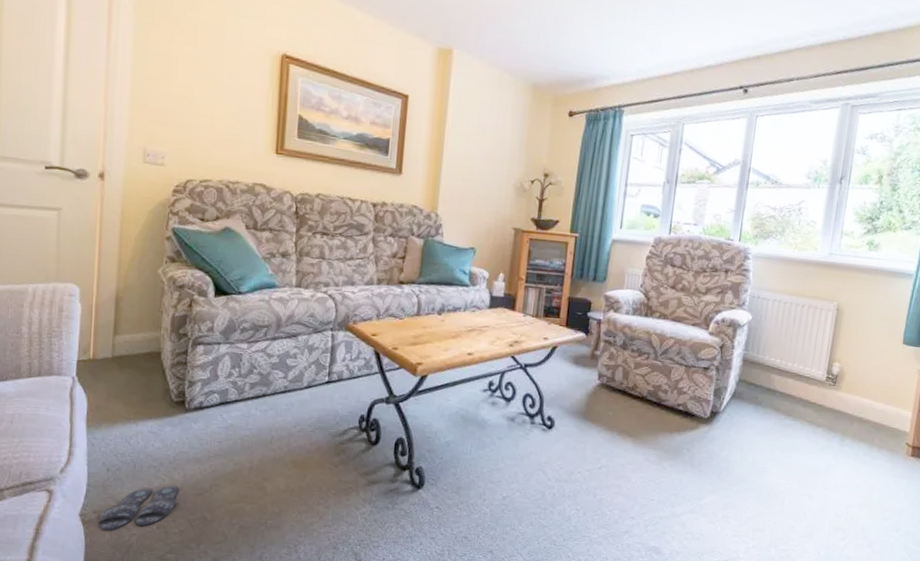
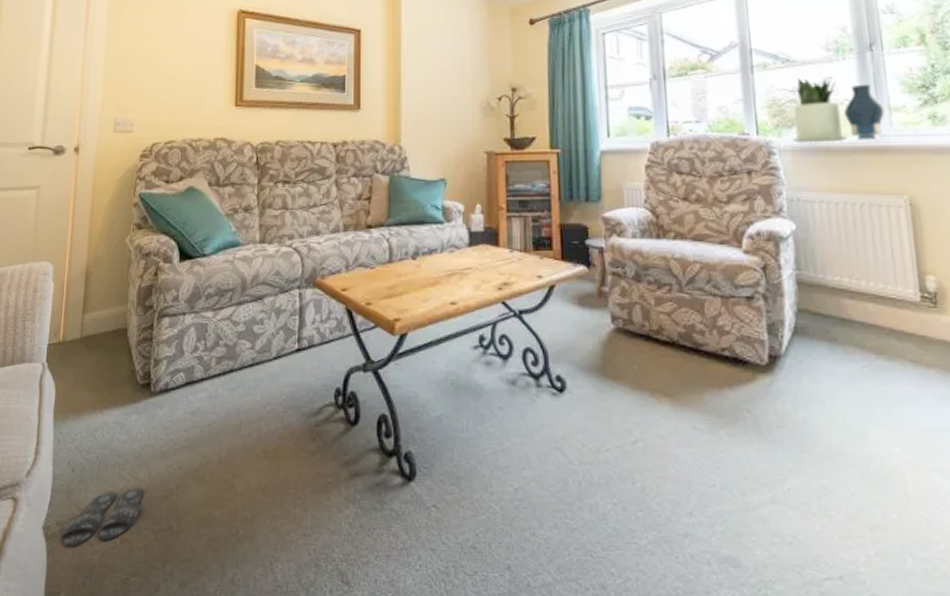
planter: none [765,198,808,255] -> present [793,76,847,143]
vase: none [808,210,838,257] -> present [844,84,885,141]

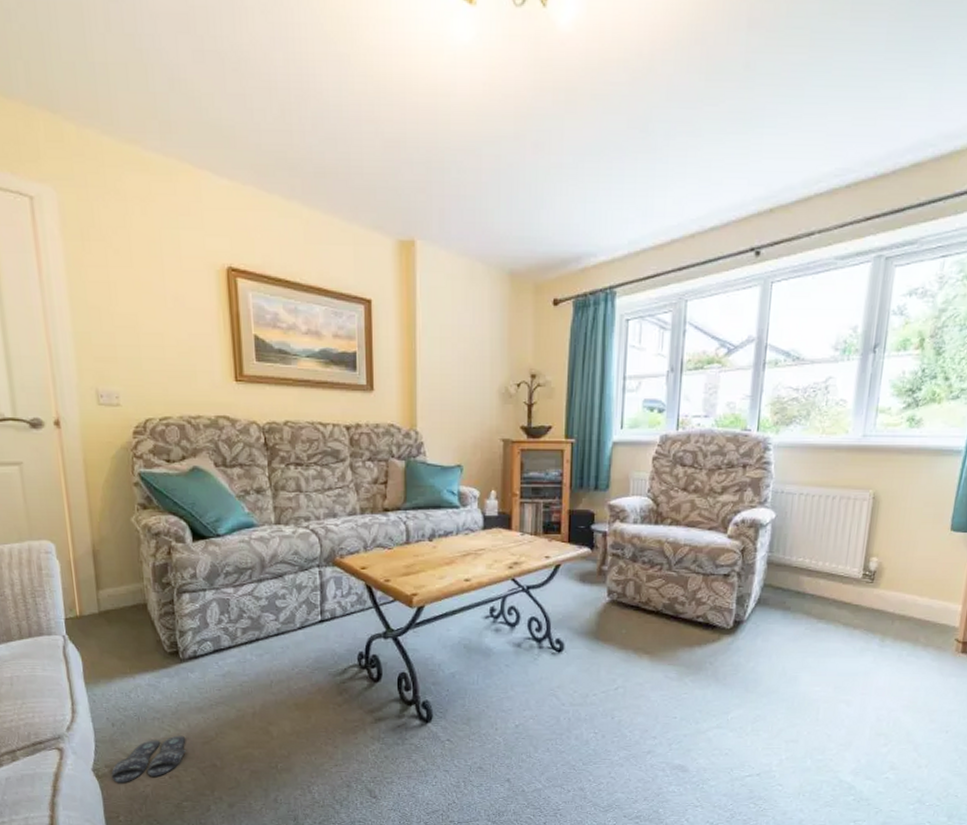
planter: present [793,76,847,143] -> none [788,376,837,441]
vase: present [844,84,885,141] -> none [837,385,873,440]

